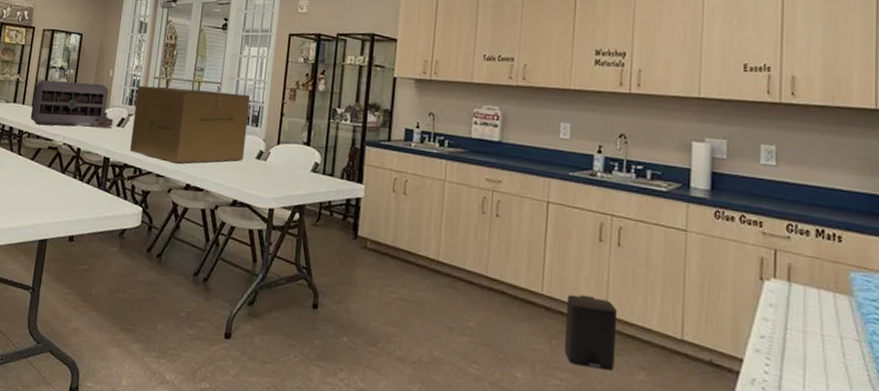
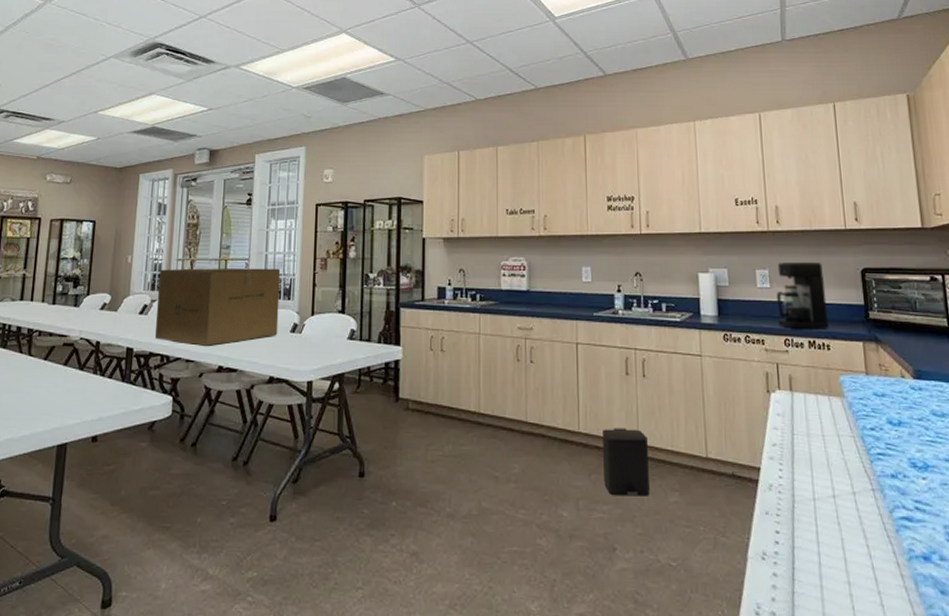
organizer: present [30,79,114,129] -> none [40,271,135,321]
coffee maker: none [781,139,844,219] -> present [777,261,829,329]

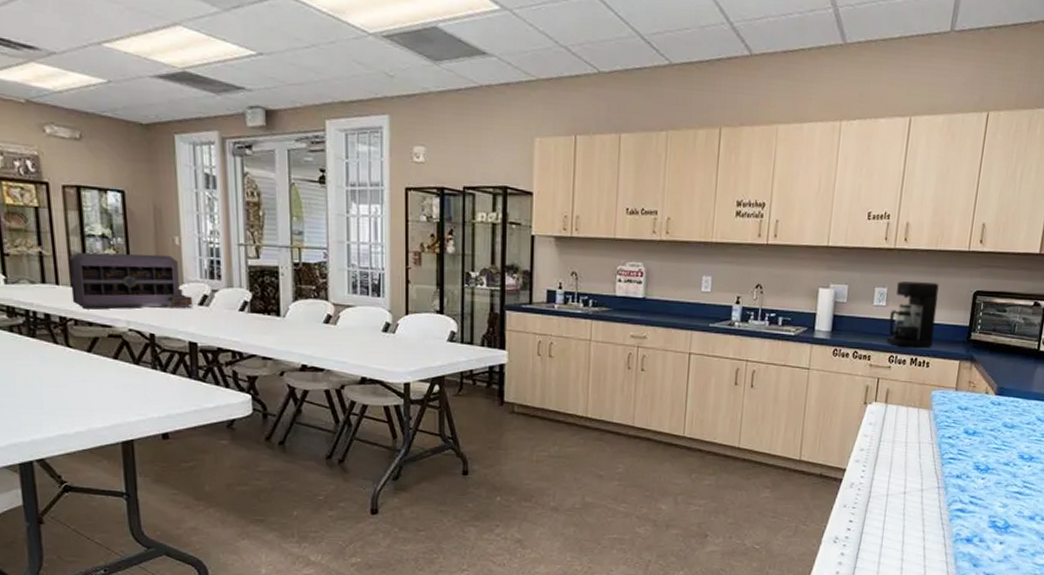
organizer: none [40,271,135,321] -> present [68,252,193,310]
box: present [155,268,281,346] -> none [217,255,368,343]
pedal bin: present [603,428,650,497] -> none [703,433,748,493]

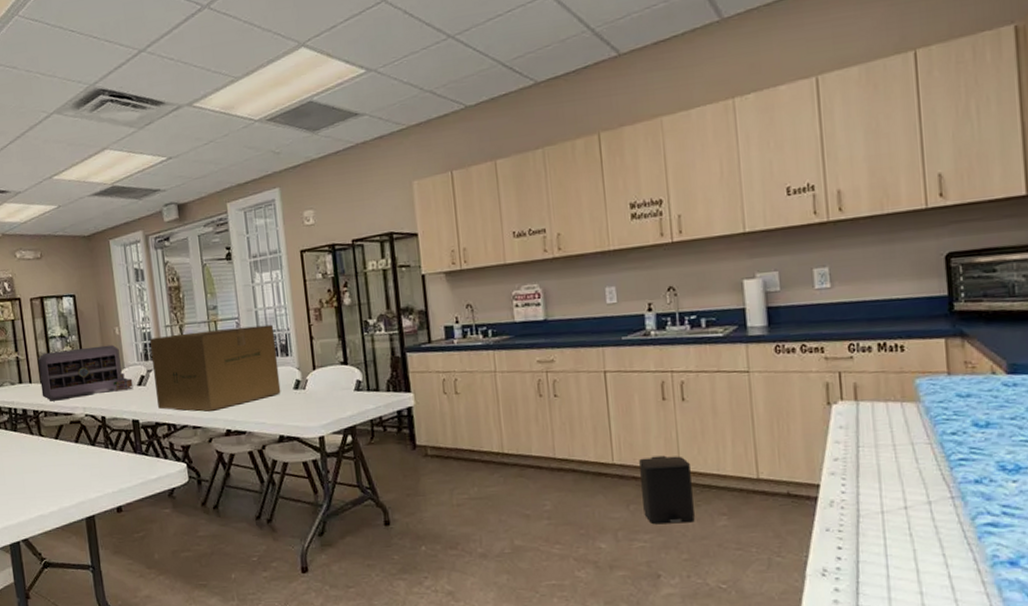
box: none [217,255,368,343] -> present [149,324,281,412]
pedal bin: none [703,433,748,493] -> present [639,455,695,525]
coffee maker: present [886,281,939,348] -> none [839,252,903,332]

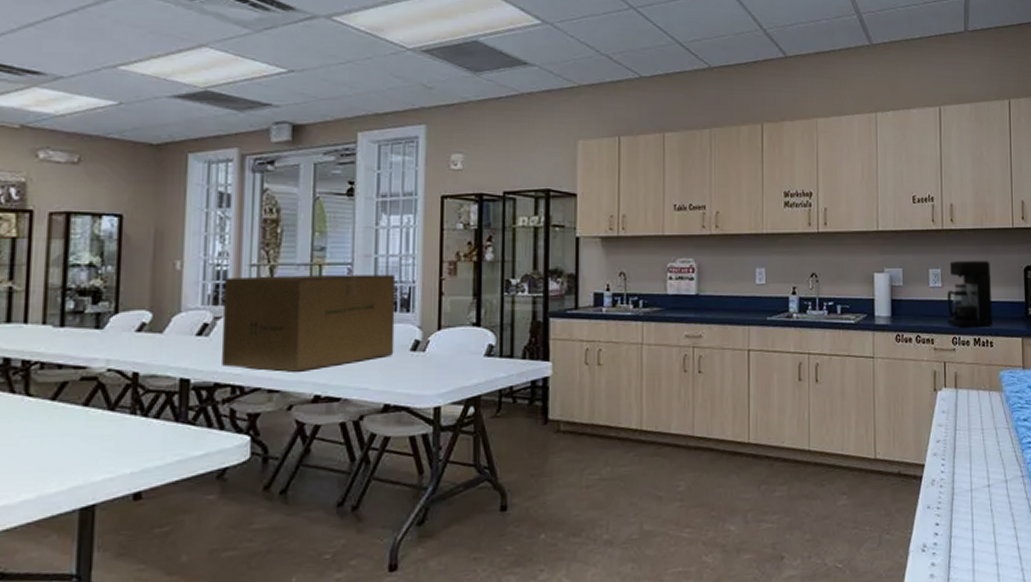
organizer: present [37,344,134,401] -> none [41,281,190,349]
pedal bin: present [639,455,695,525] -> none [773,435,819,505]
coffee maker: none [839,252,903,332] -> present [947,260,993,327]

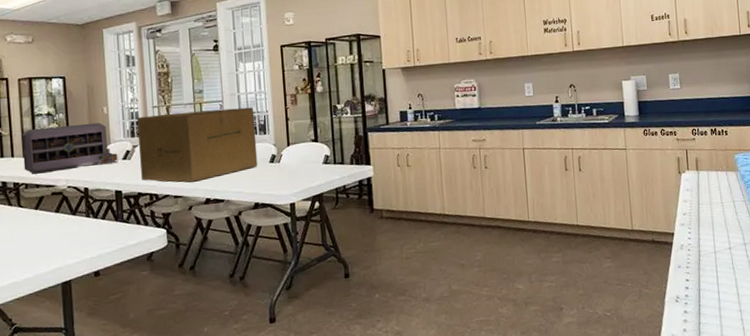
organizer: none [41,281,190,349] -> present [21,122,118,174]
coffee maker: present [947,260,993,327] -> none [686,64,727,121]

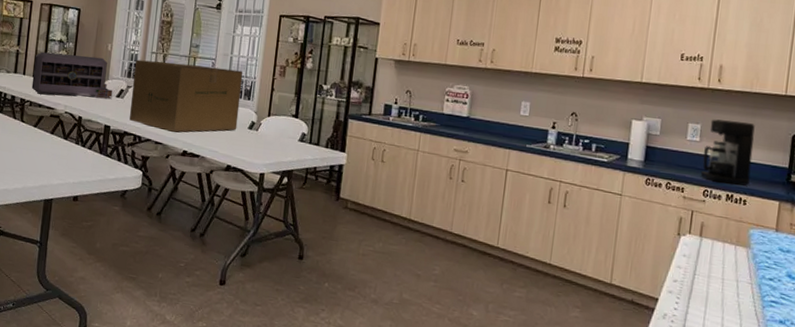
coffee maker: none [686,64,727,121] -> present [700,119,755,186]

